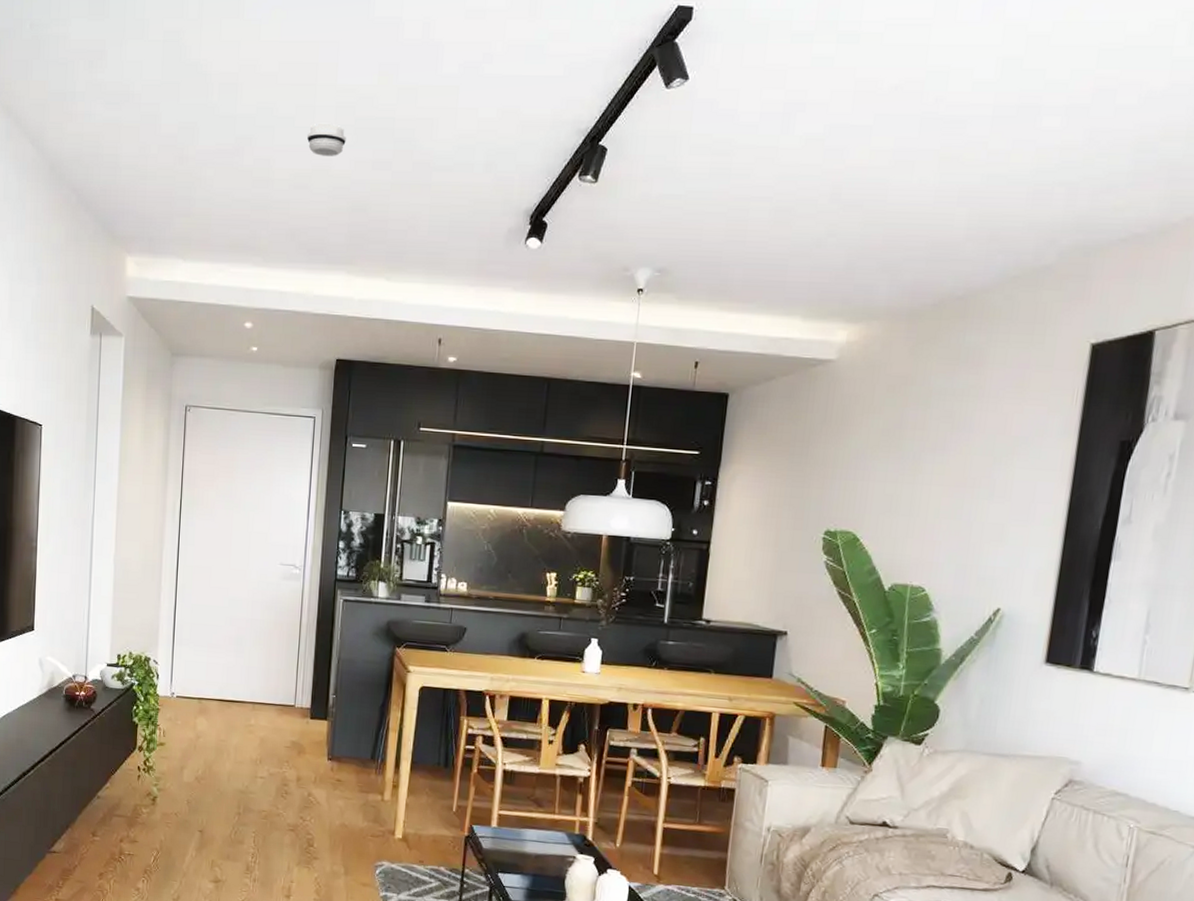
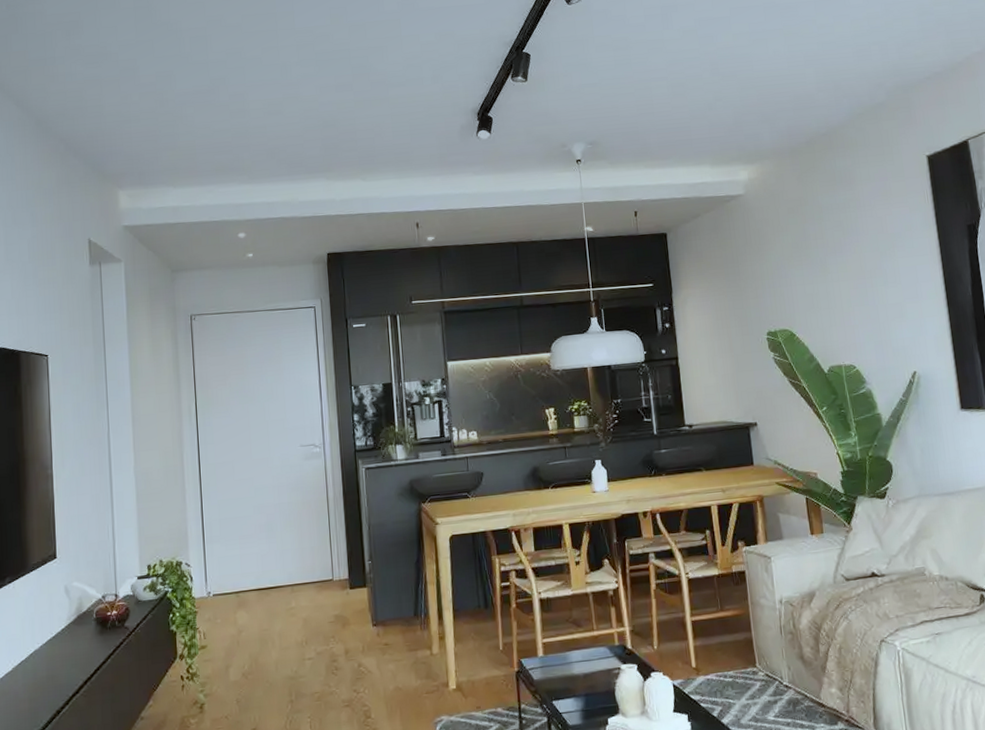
smoke detector: present [306,123,346,156] -> none [274,59,310,86]

